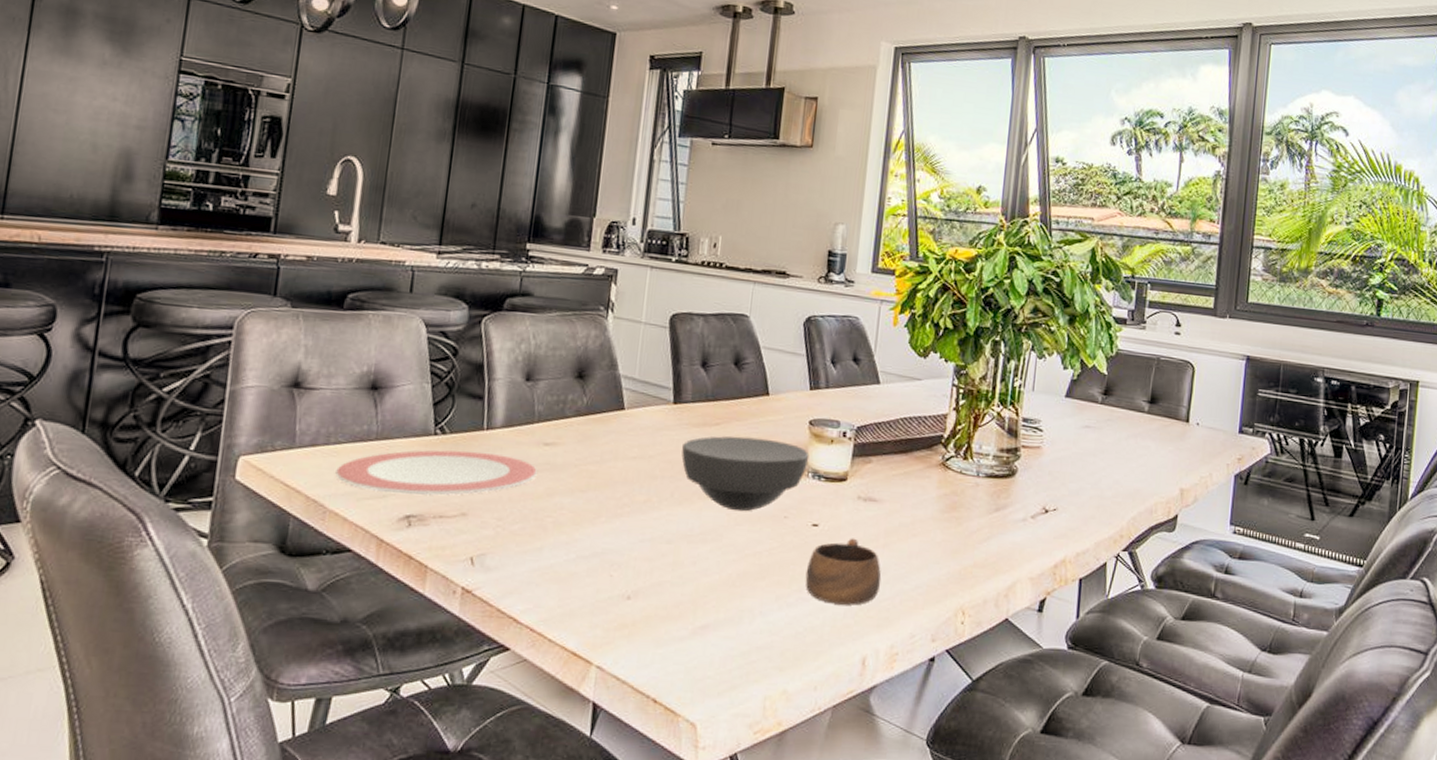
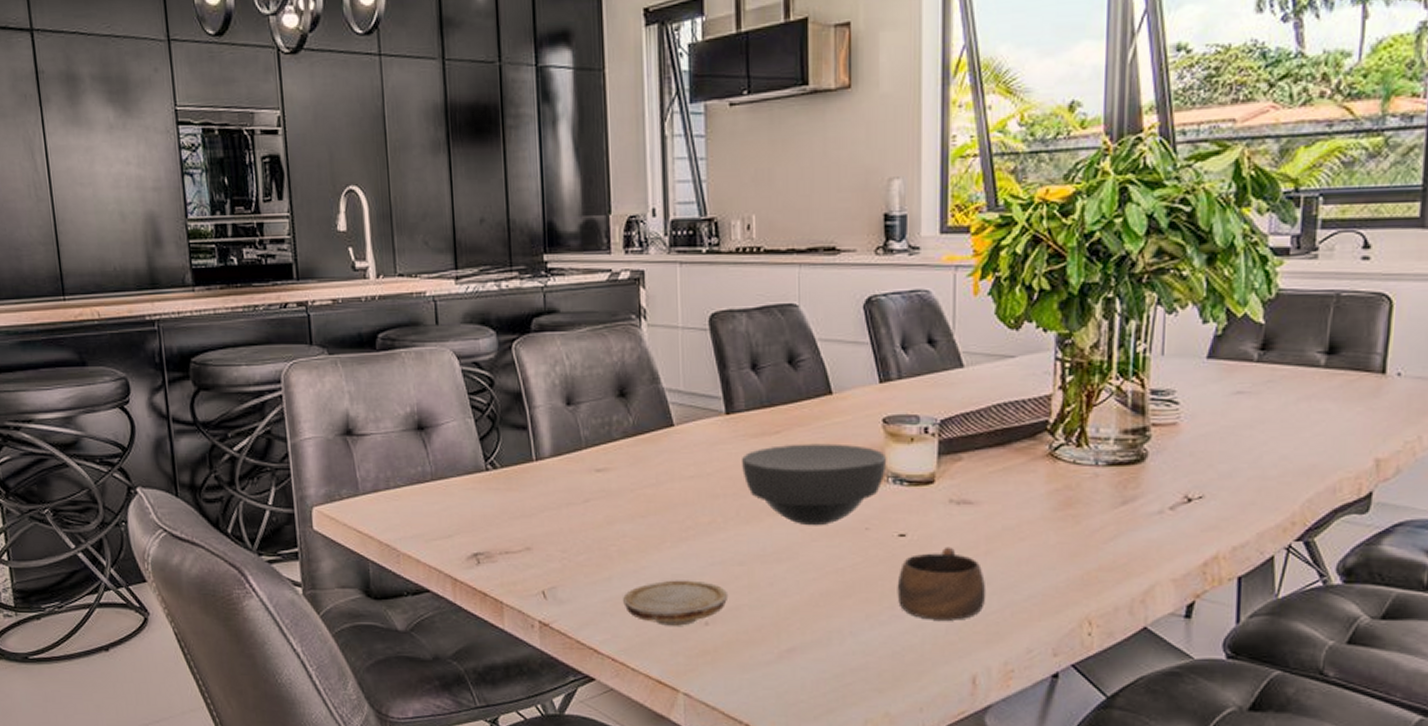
plate: present [335,450,537,496] -> none [401,484,593,533]
wood slice: none [550,553,654,599] -> present [623,580,729,626]

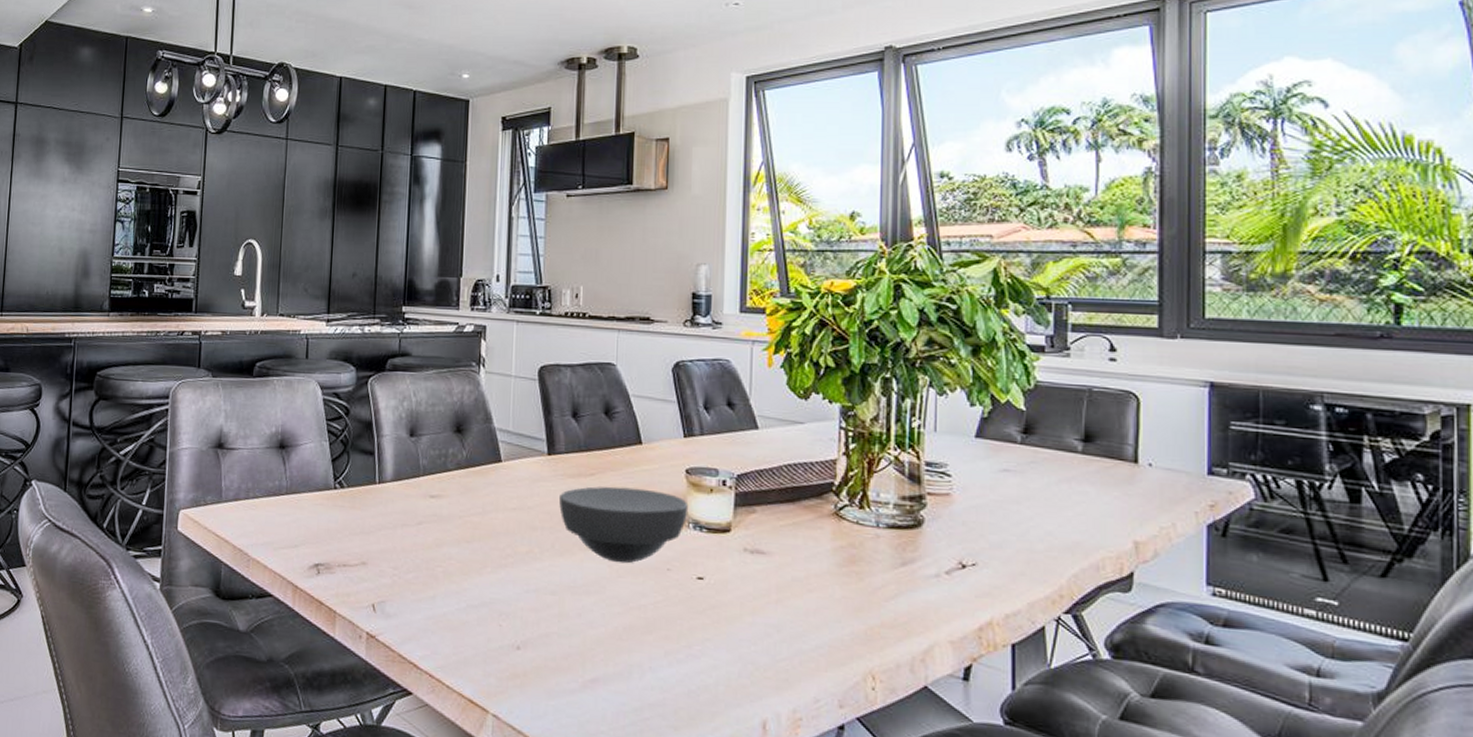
wood slice: present [623,580,729,626] -> none [444,603,540,649]
cup: present [897,547,986,620] -> none [694,592,777,665]

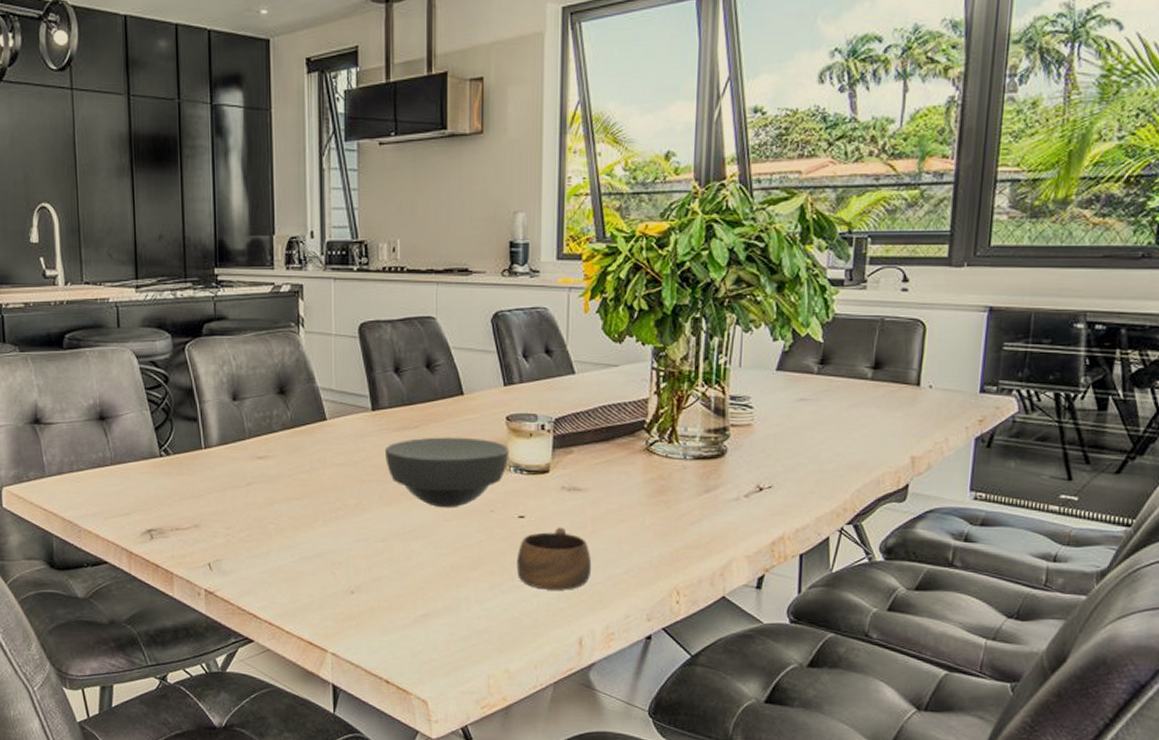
cup: none [694,592,777,665] -> present [516,527,592,590]

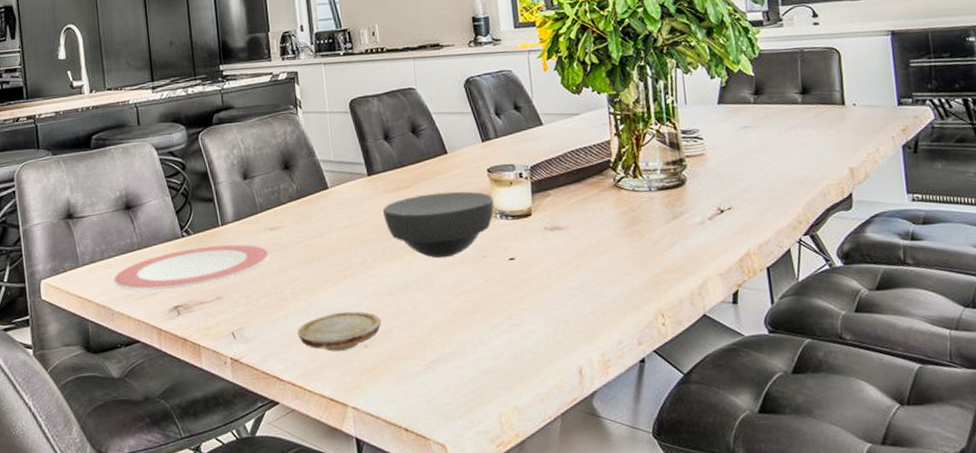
plate: none [83,469,255,512] -> present [114,244,269,291]
wood slice: none [280,554,372,594] -> present [298,311,382,352]
cup: present [516,527,592,590] -> none [512,264,582,325]

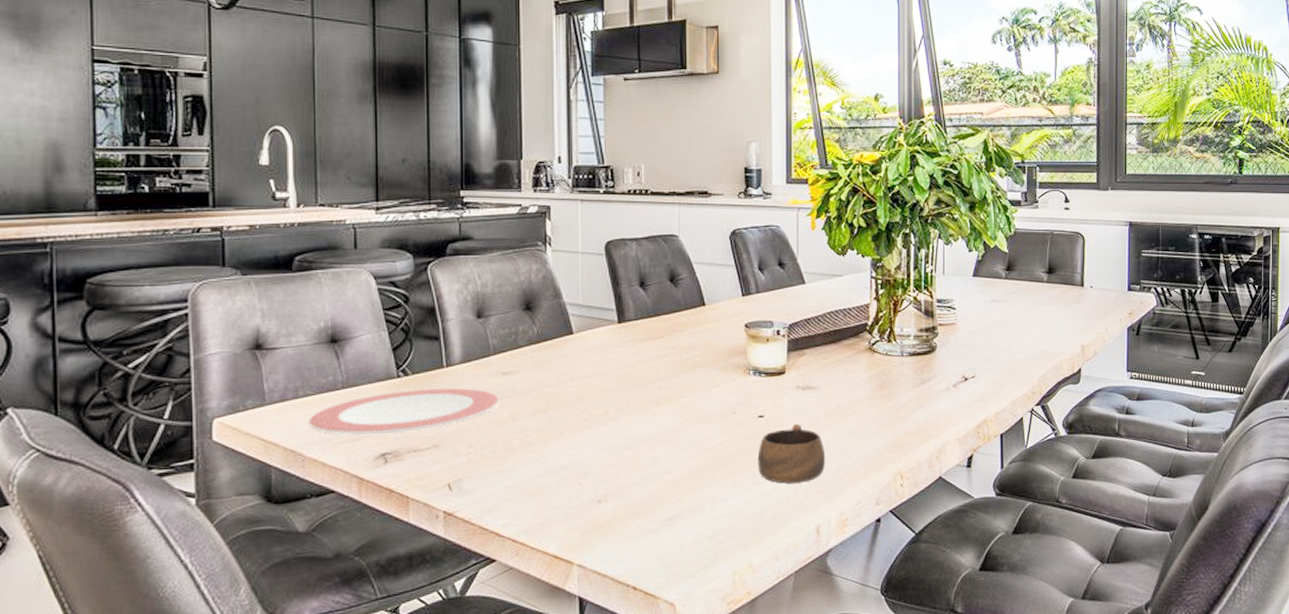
wood slice: present [298,311,382,352] -> none [524,464,619,506]
bowl: present [383,191,494,259] -> none [632,345,749,413]
cup: none [512,264,582,325] -> present [757,423,826,484]

